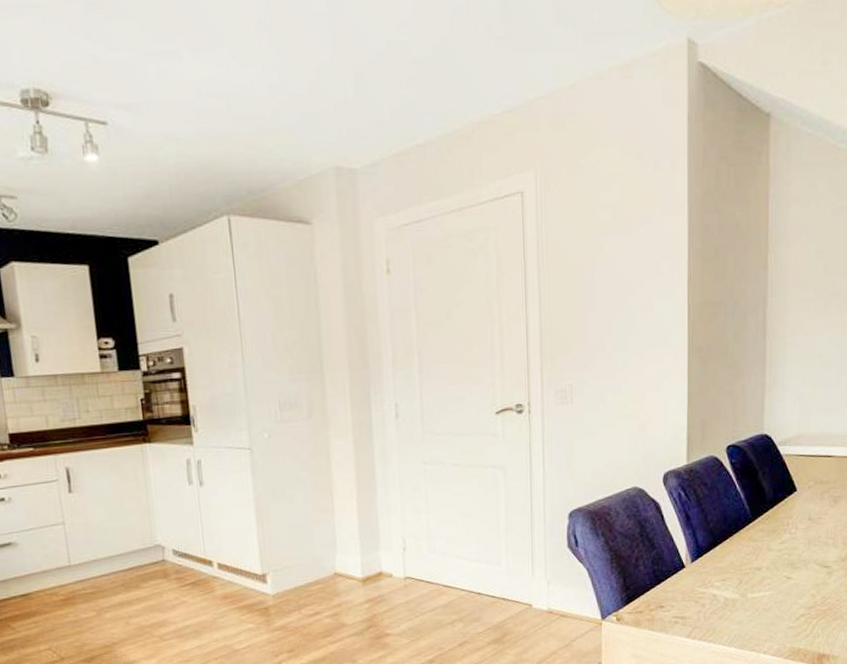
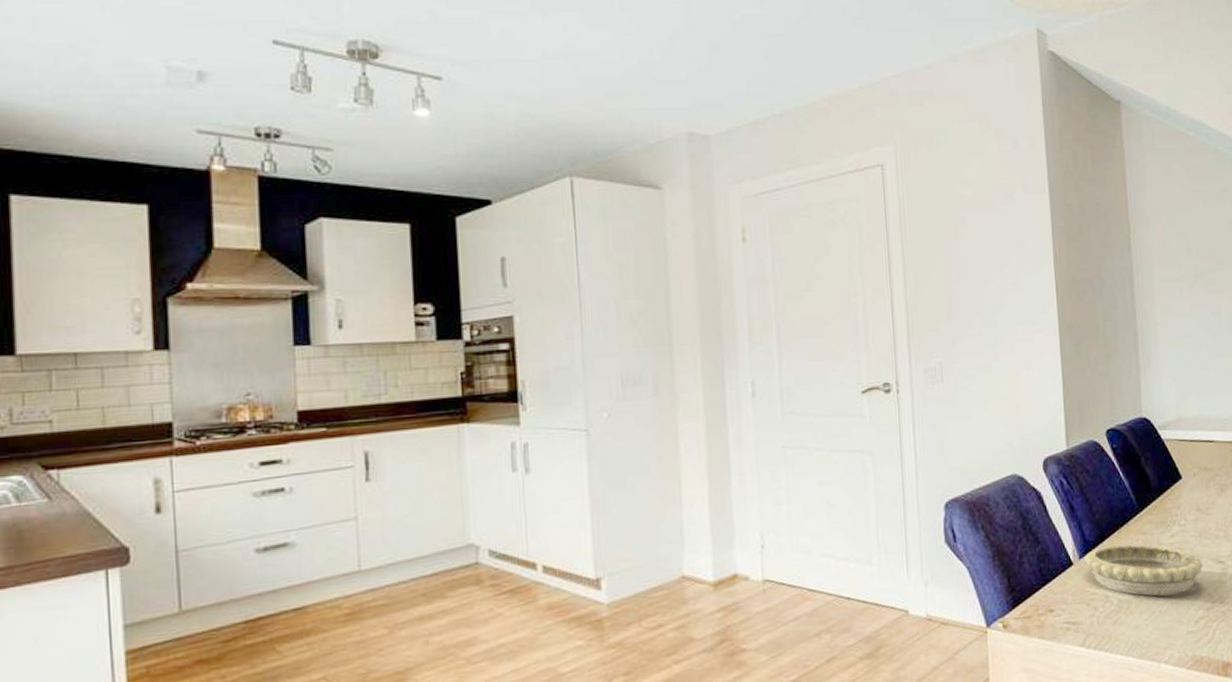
decorative bowl: none [696,550,809,595] -> present [1084,544,1204,596]

